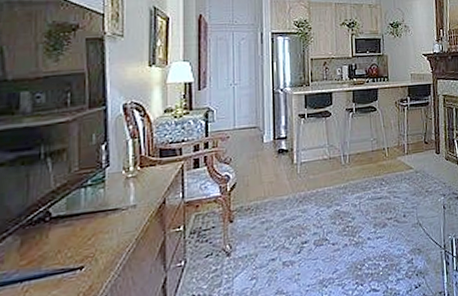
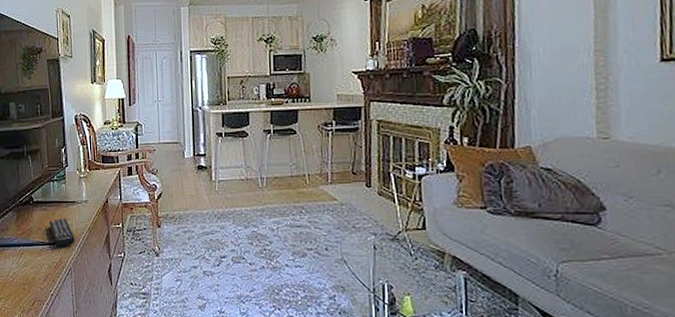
remote control: none [76,232,114,271] -> present [49,219,75,247]

